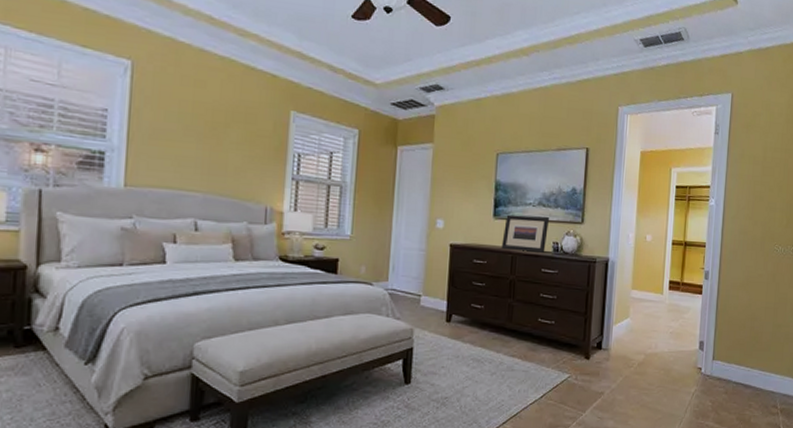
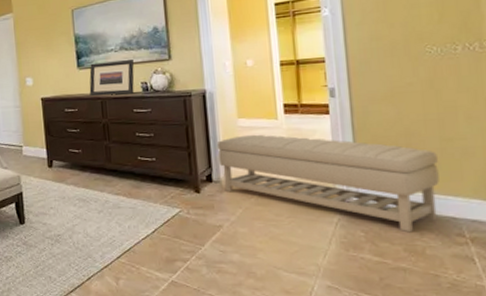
ottoman: none [610,306,769,404] -> present [216,134,440,233]

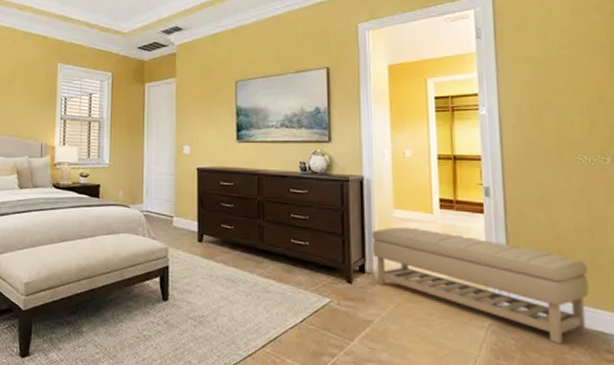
picture frame: present [89,58,135,97] -> none [247,137,295,174]

